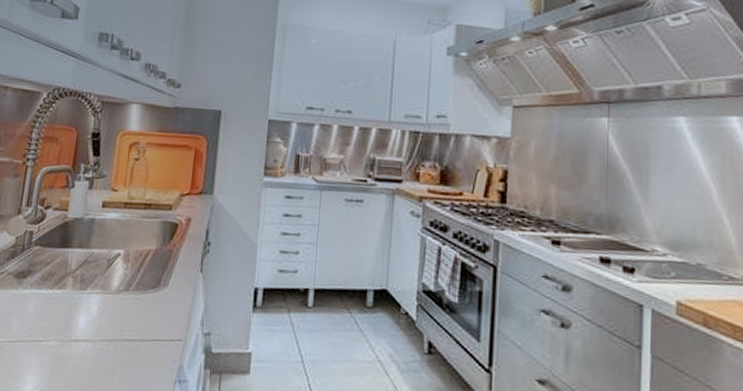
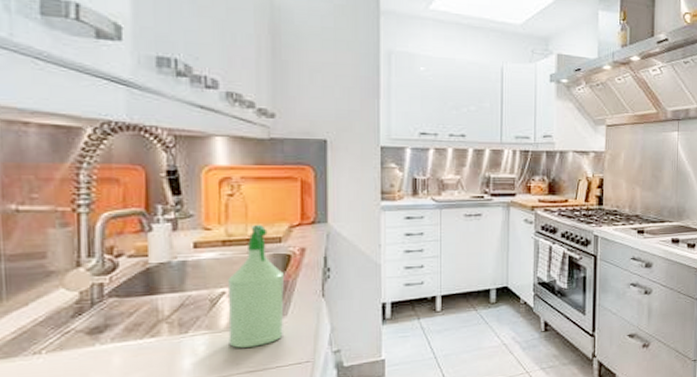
spray bottle: none [116,189,171,315] -> present [227,224,285,348]

